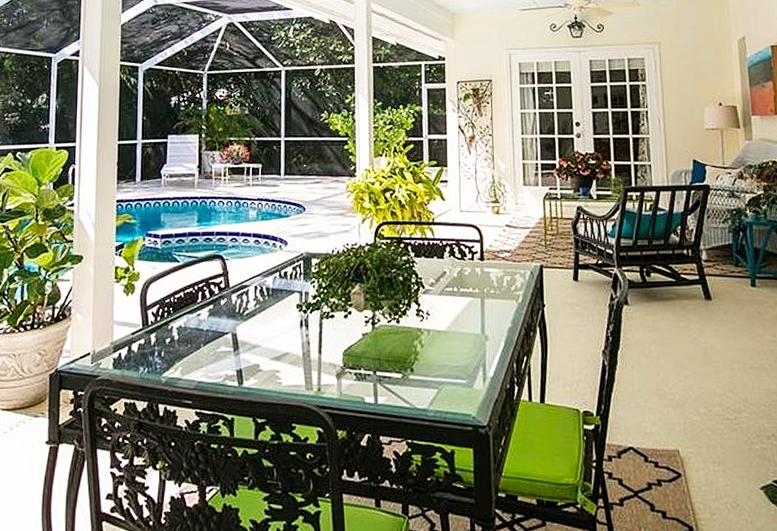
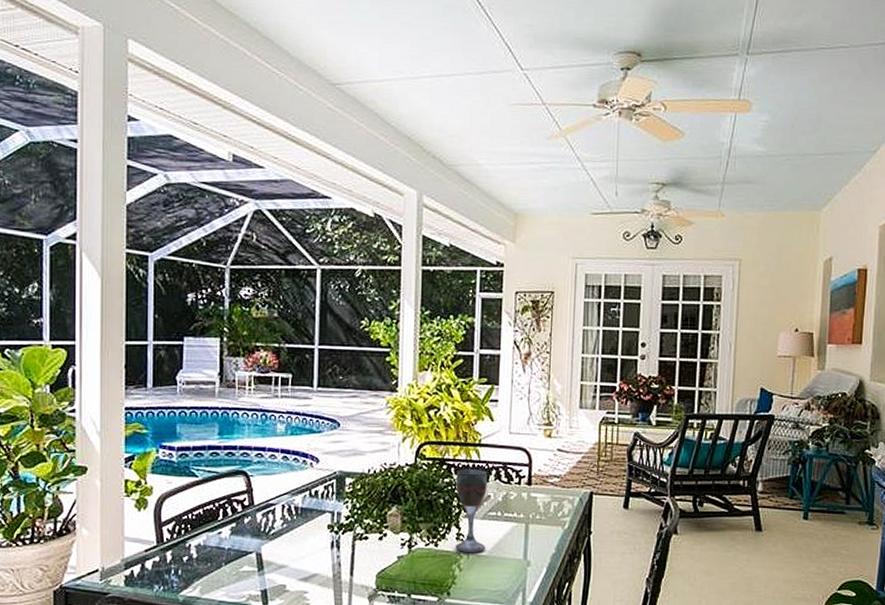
cup: none [413,246,445,328] -> present [455,468,487,552]

